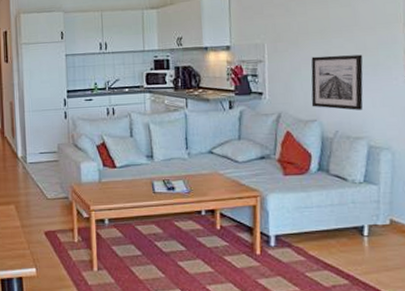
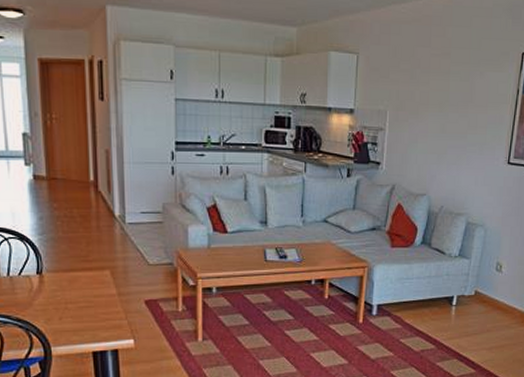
wall art: present [311,54,363,111] -> none [423,129,473,187]

